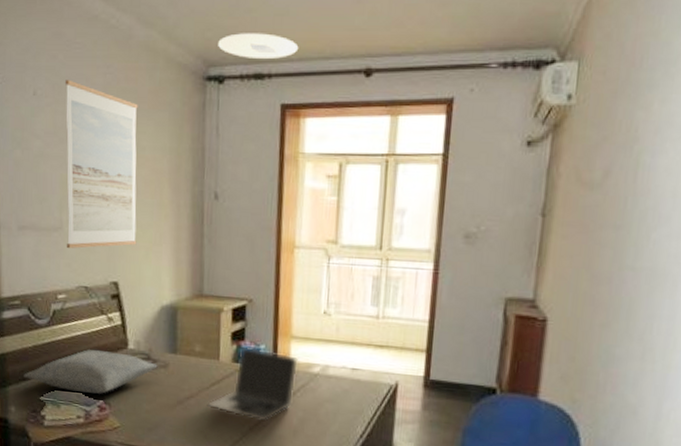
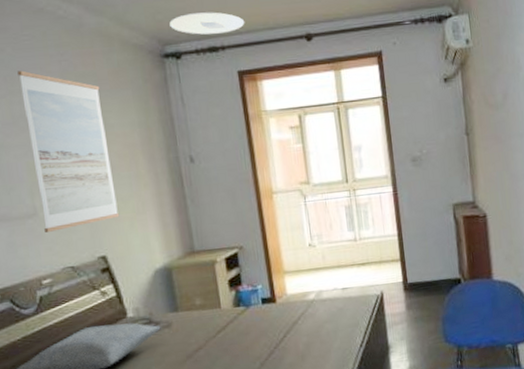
laptop: present [207,346,299,422] -> none [216,288,297,355]

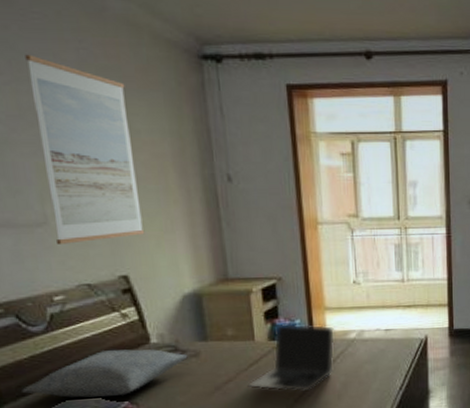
ceiling light: present [169,12,245,35] -> none [210,11,298,39]
laptop: none [216,288,297,355] -> present [247,323,336,392]

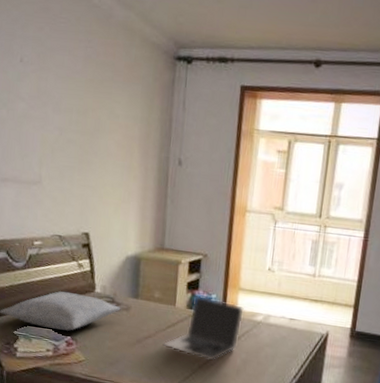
wall art: present [25,54,145,244] -> none [44,50,115,202]

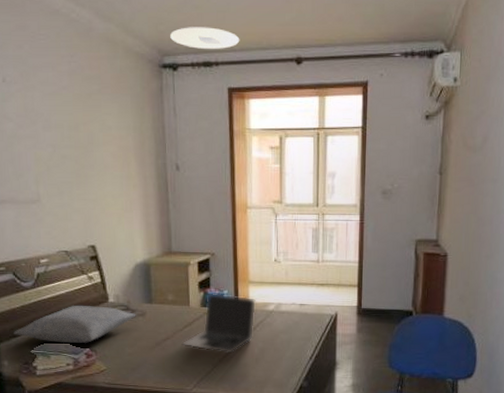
ceiling light: none [188,20,259,46] -> present [170,27,240,49]

